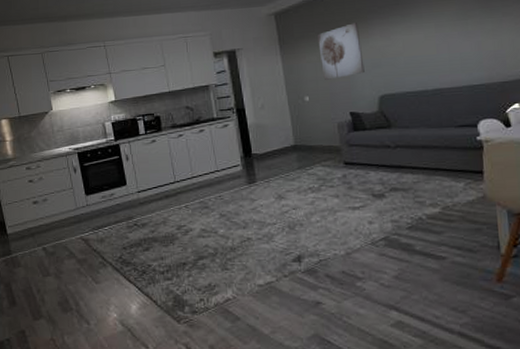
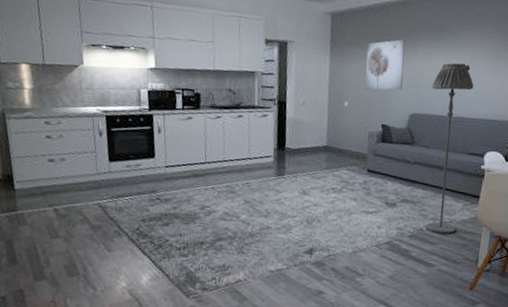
floor lamp: none [397,32,463,220] -> present [425,63,474,234]

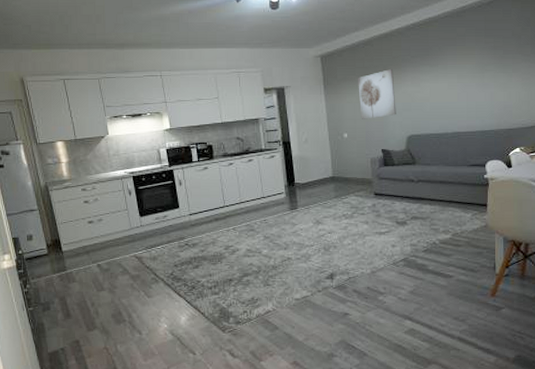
floor lamp: present [425,63,474,234] -> none [424,82,469,244]

